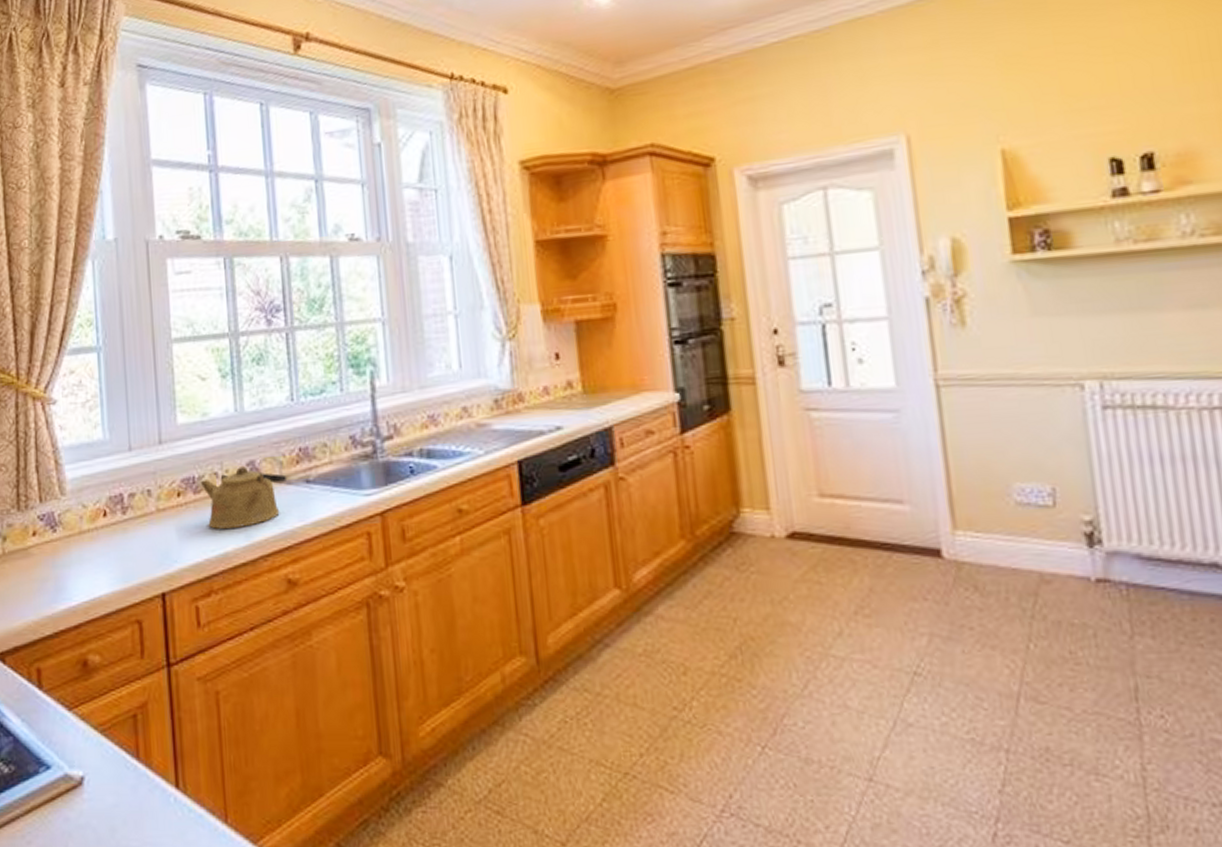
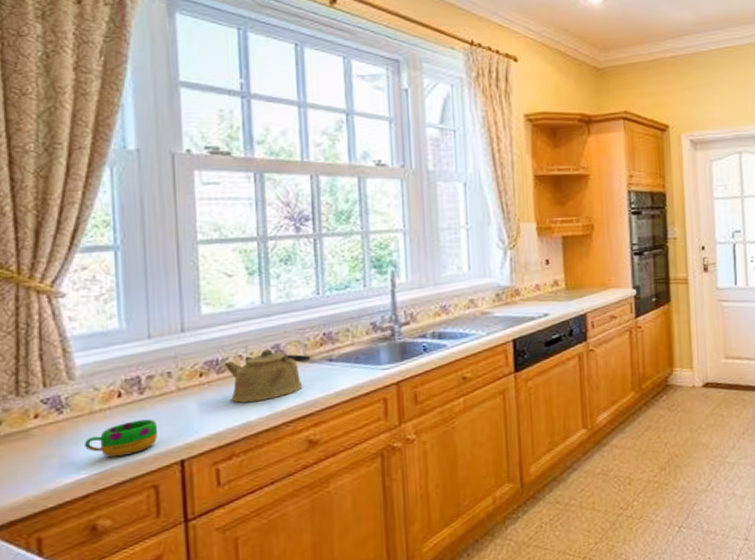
mug: none [76,543,141,586] -> present [85,419,158,459]

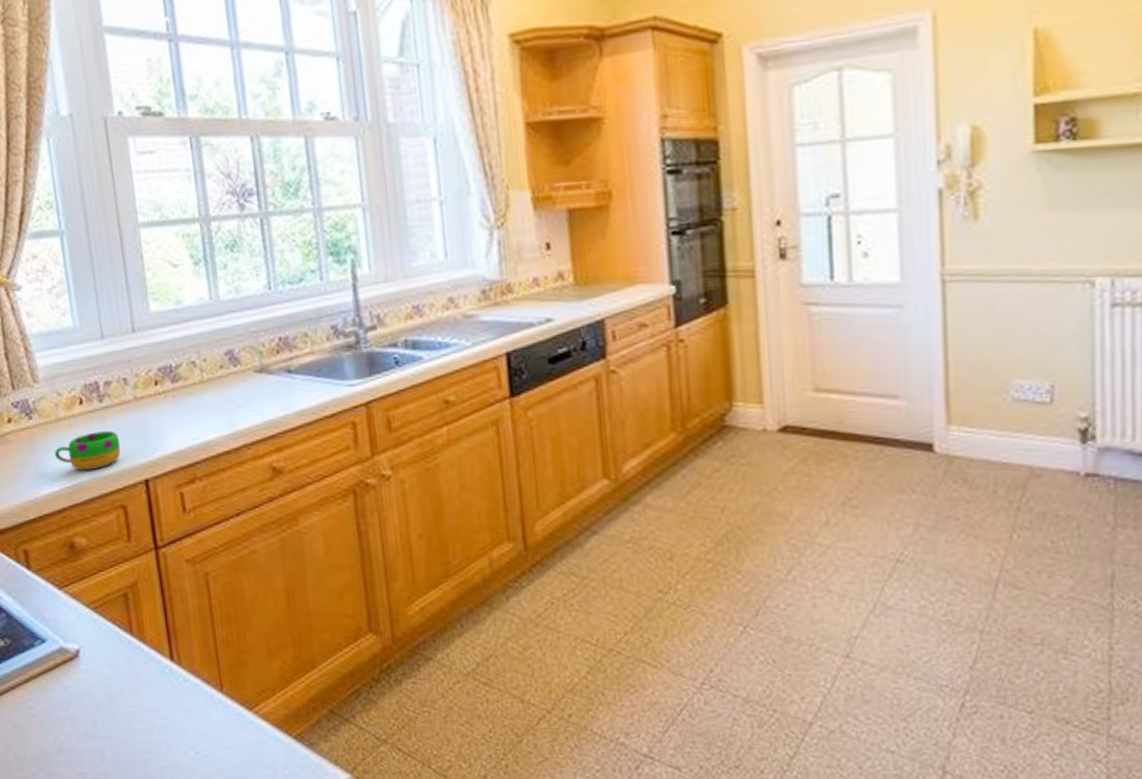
kettle: present [223,349,311,403] -> none [177,356,268,418]

